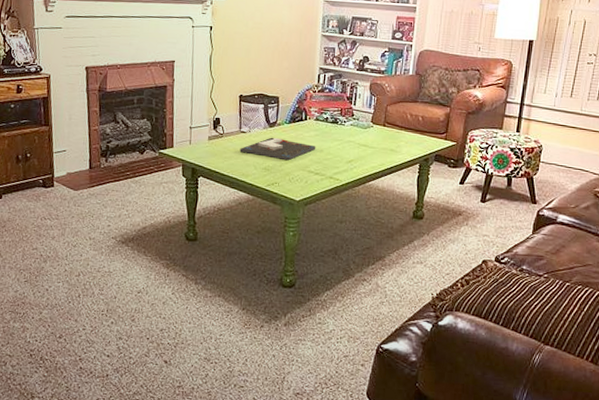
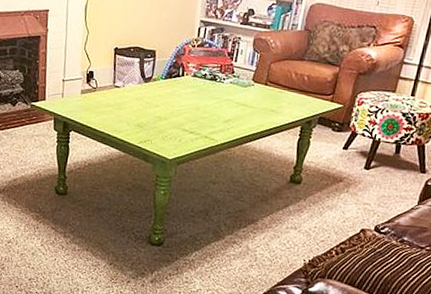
board game: present [239,137,316,160] -> none [112,93,193,117]

